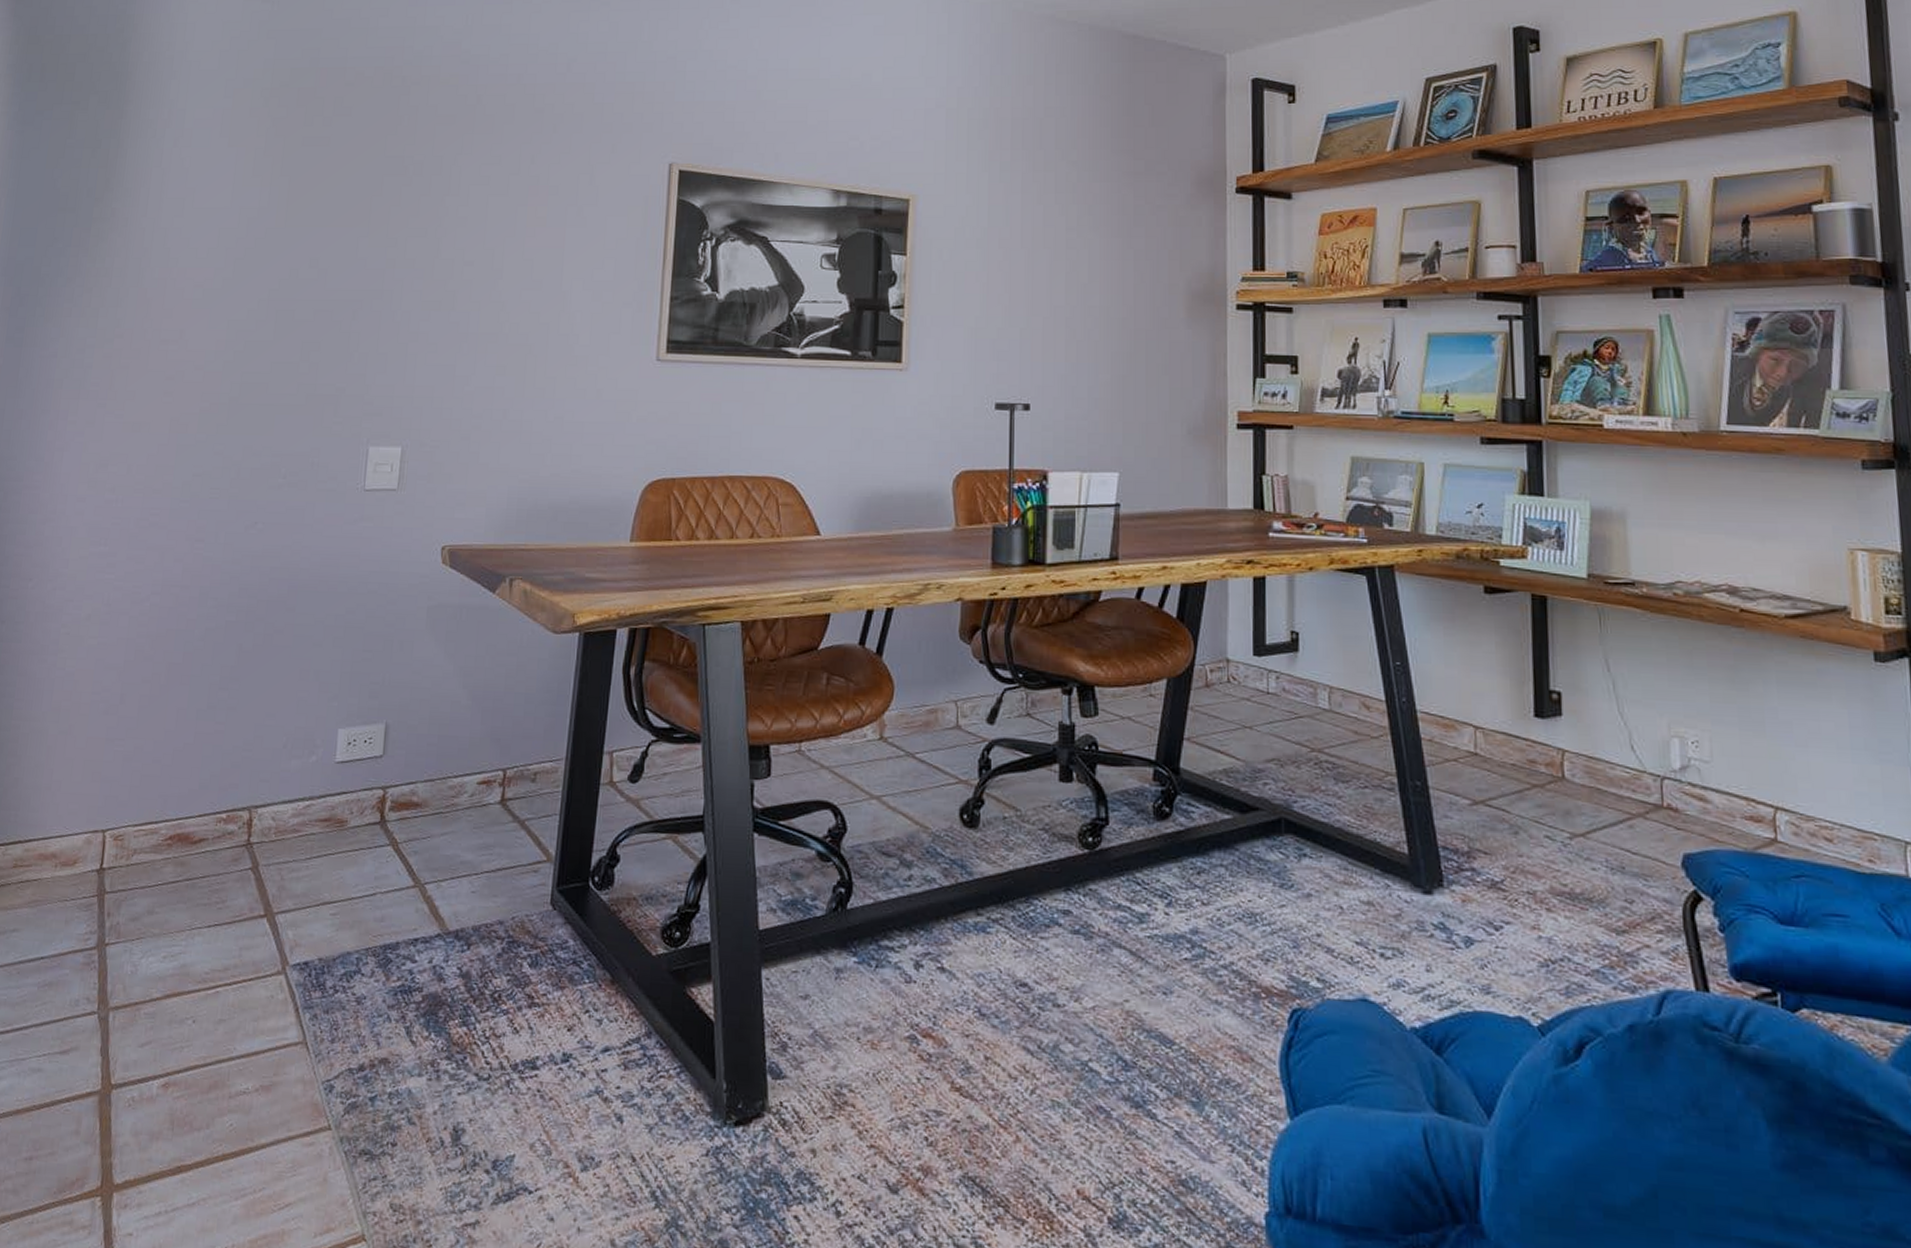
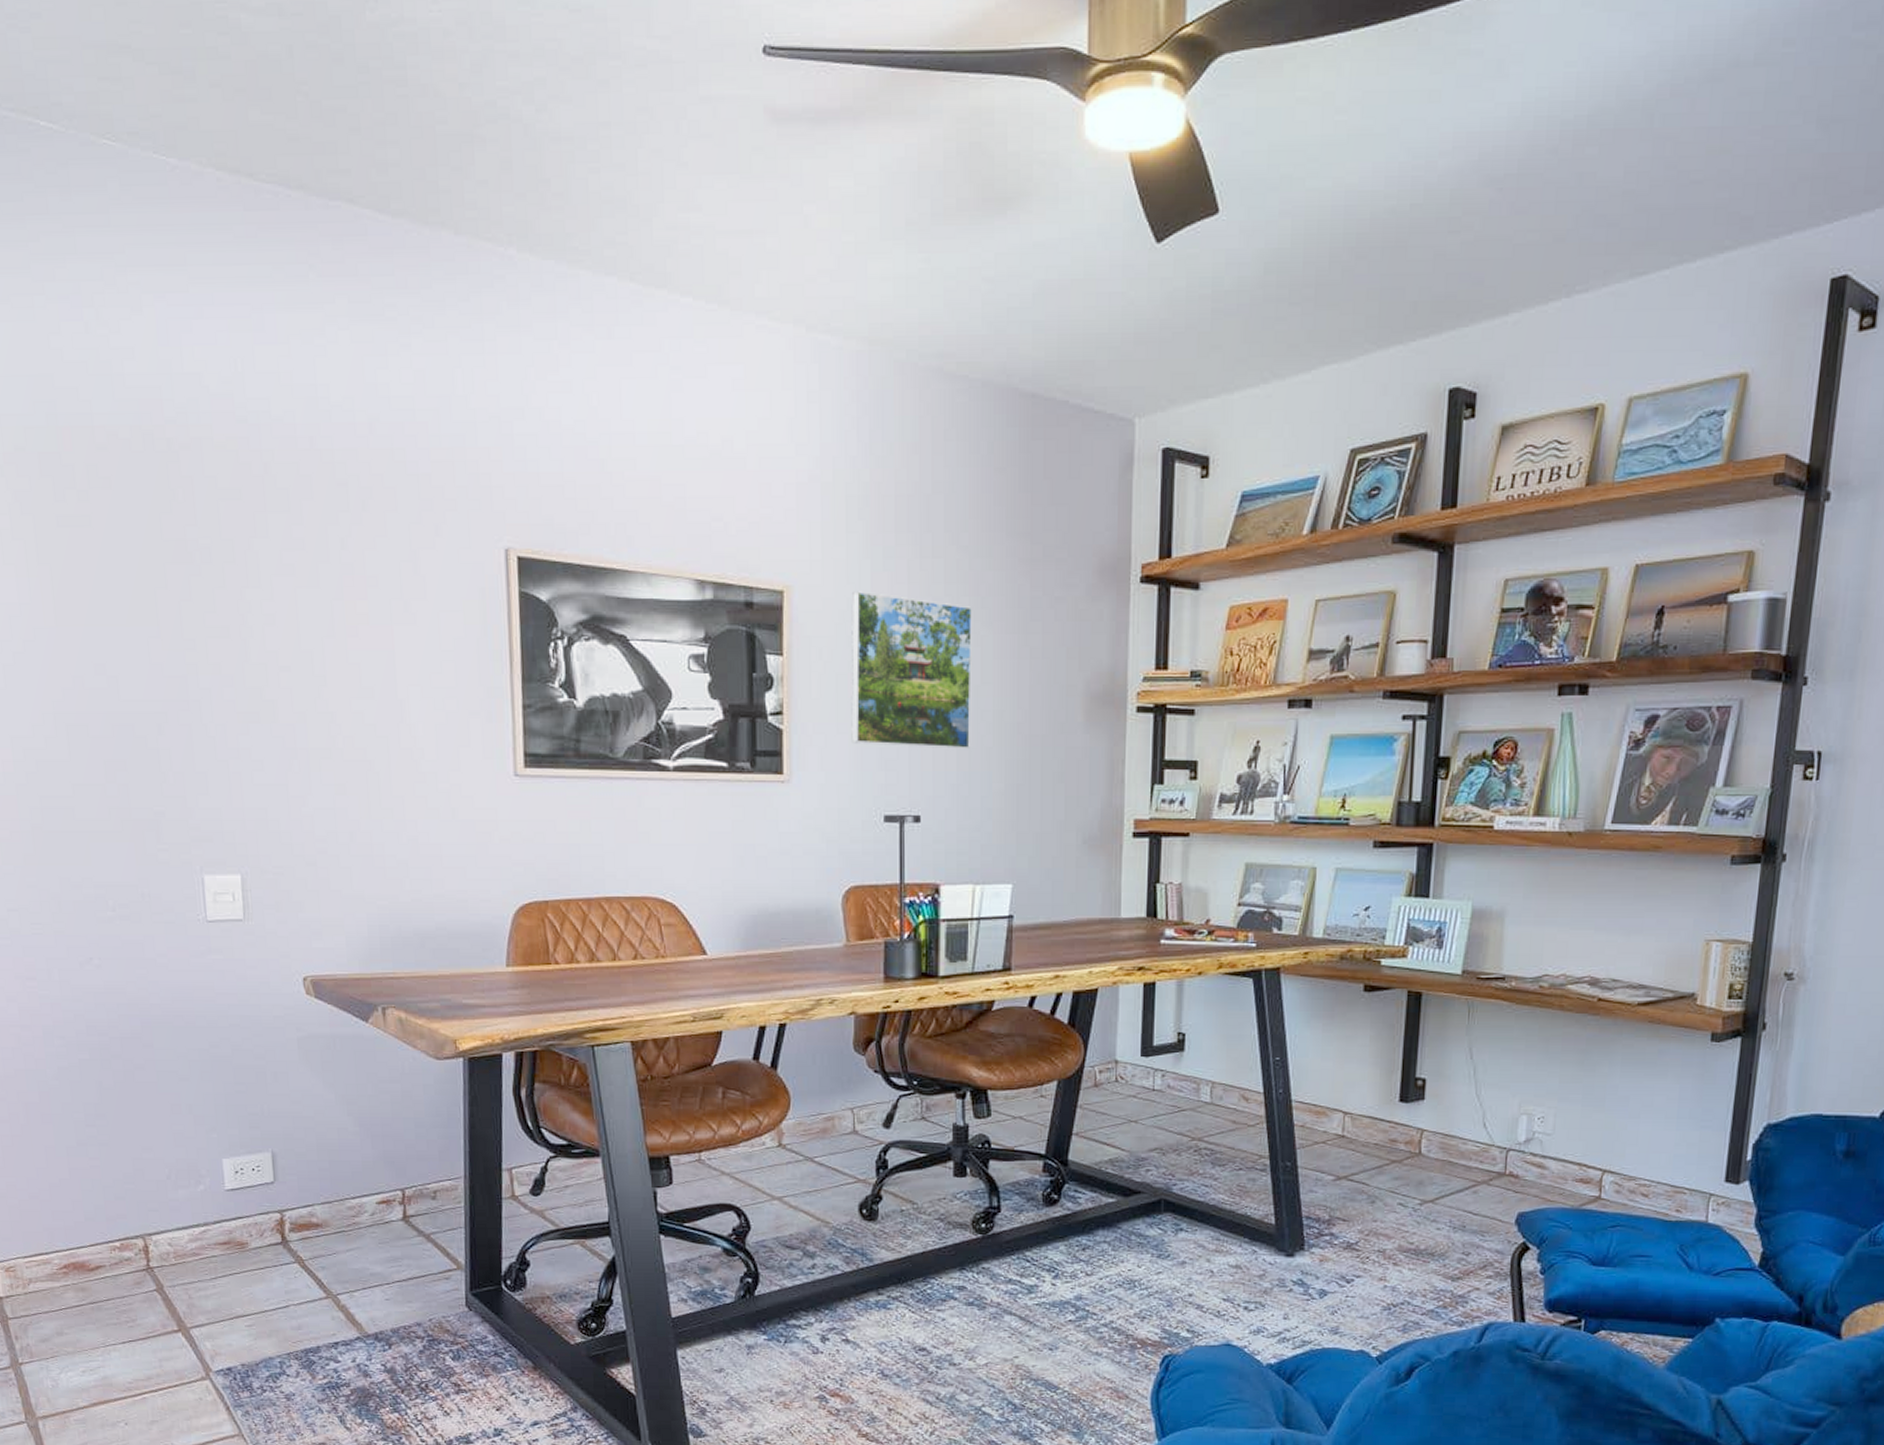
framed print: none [966,200,1081,343] -> present [851,591,973,750]

